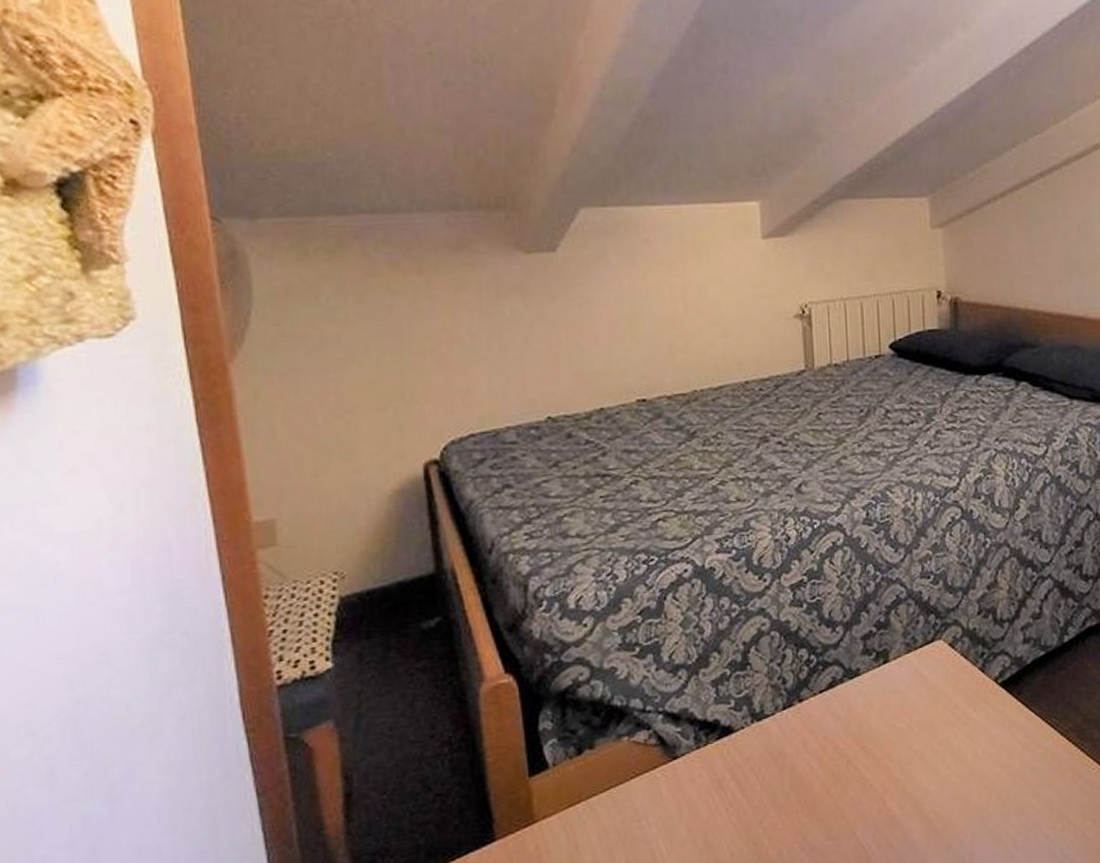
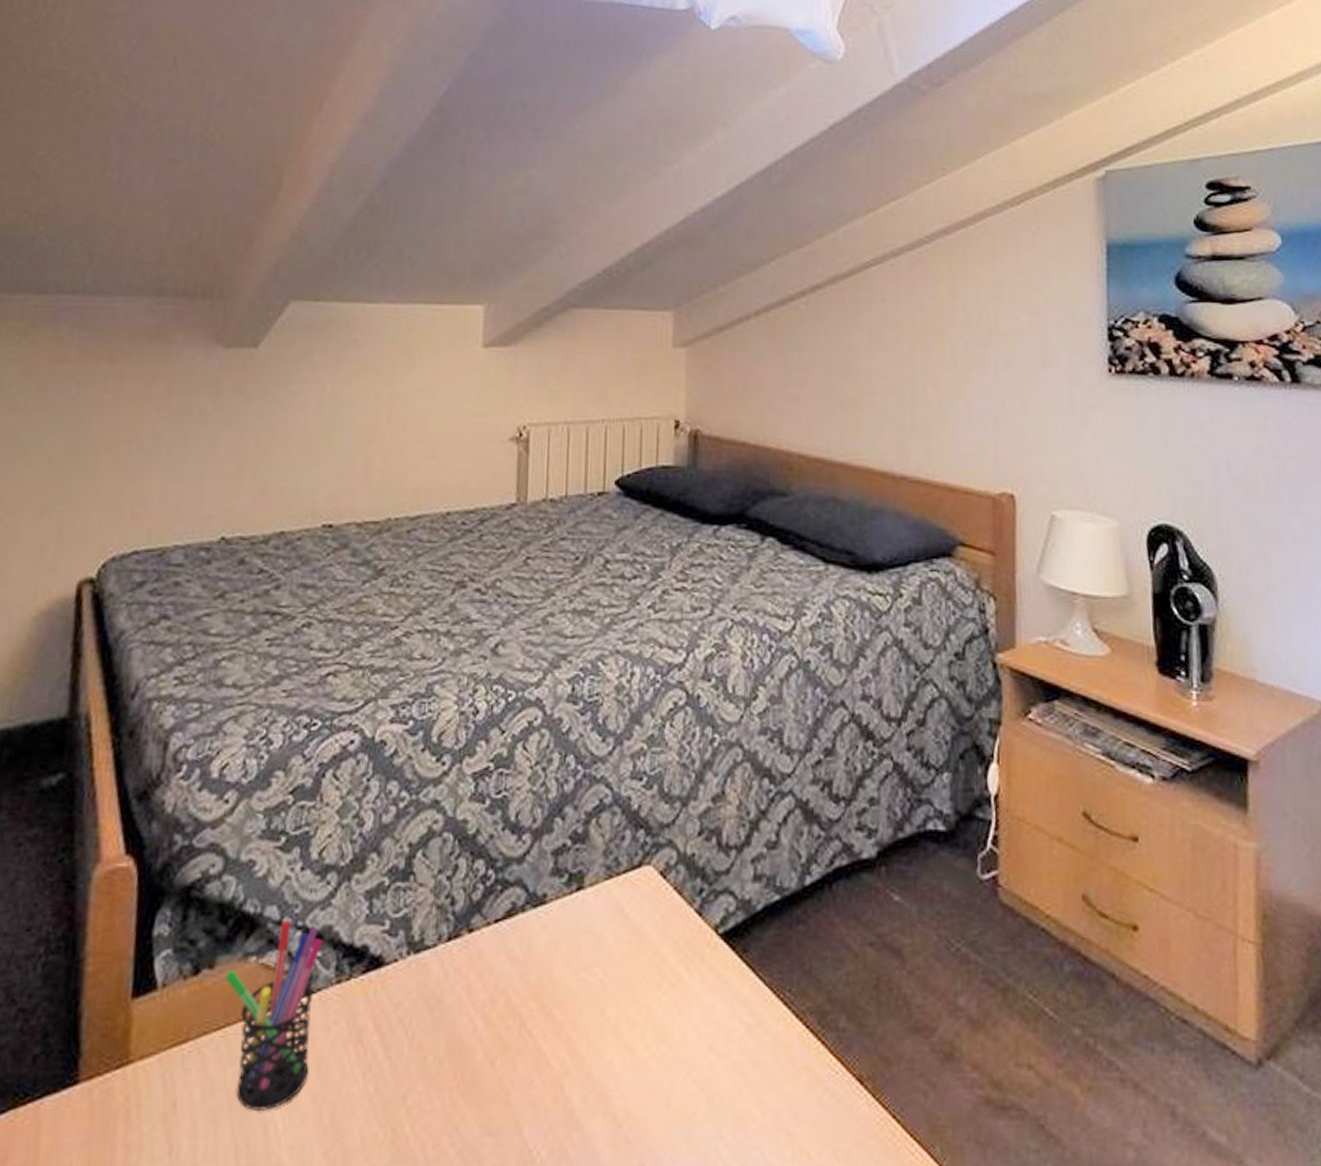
pen holder: none [603,708,683,845] -> present [224,920,323,1112]

